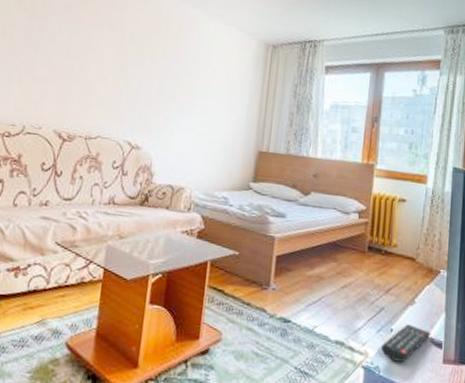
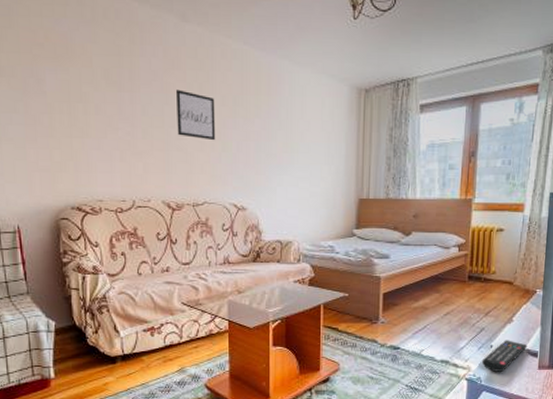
wall art: none [81,23,124,76] -> present [175,89,216,141]

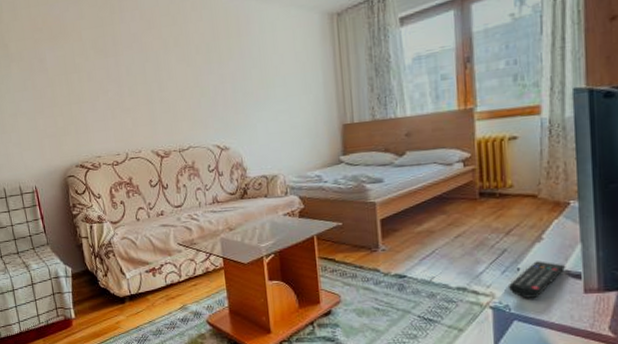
wall art: present [175,89,216,141] -> none [153,46,194,89]

